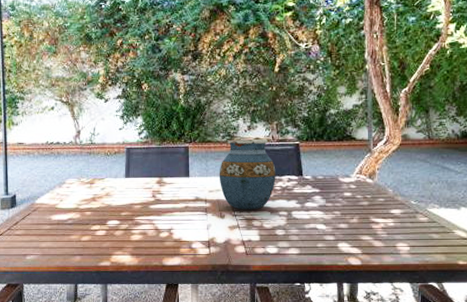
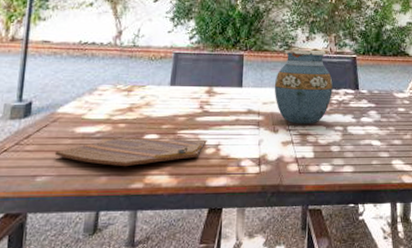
cutting board: none [38,224,161,247] -> present [54,138,207,166]

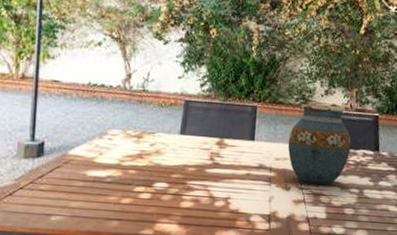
cutting board: present [54,138,207,166] -> none [67,184,217,213]

